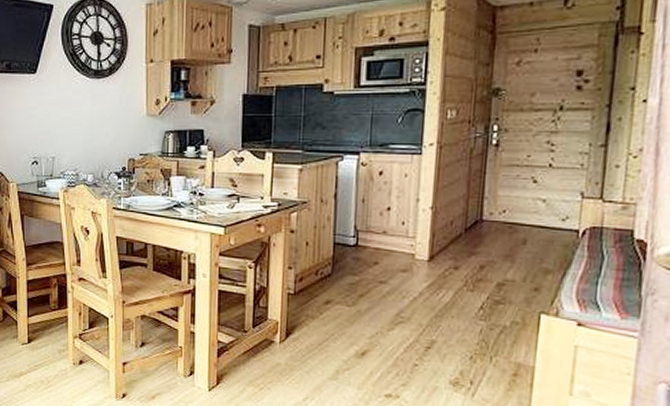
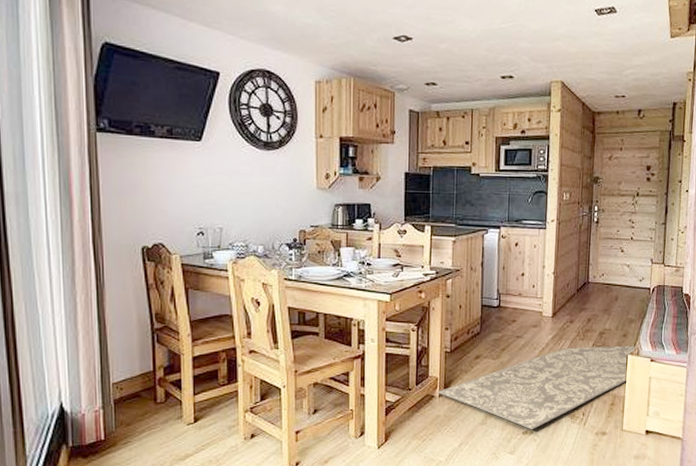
rug: none [278,299,557,394] -> present [437,345,638,430]

